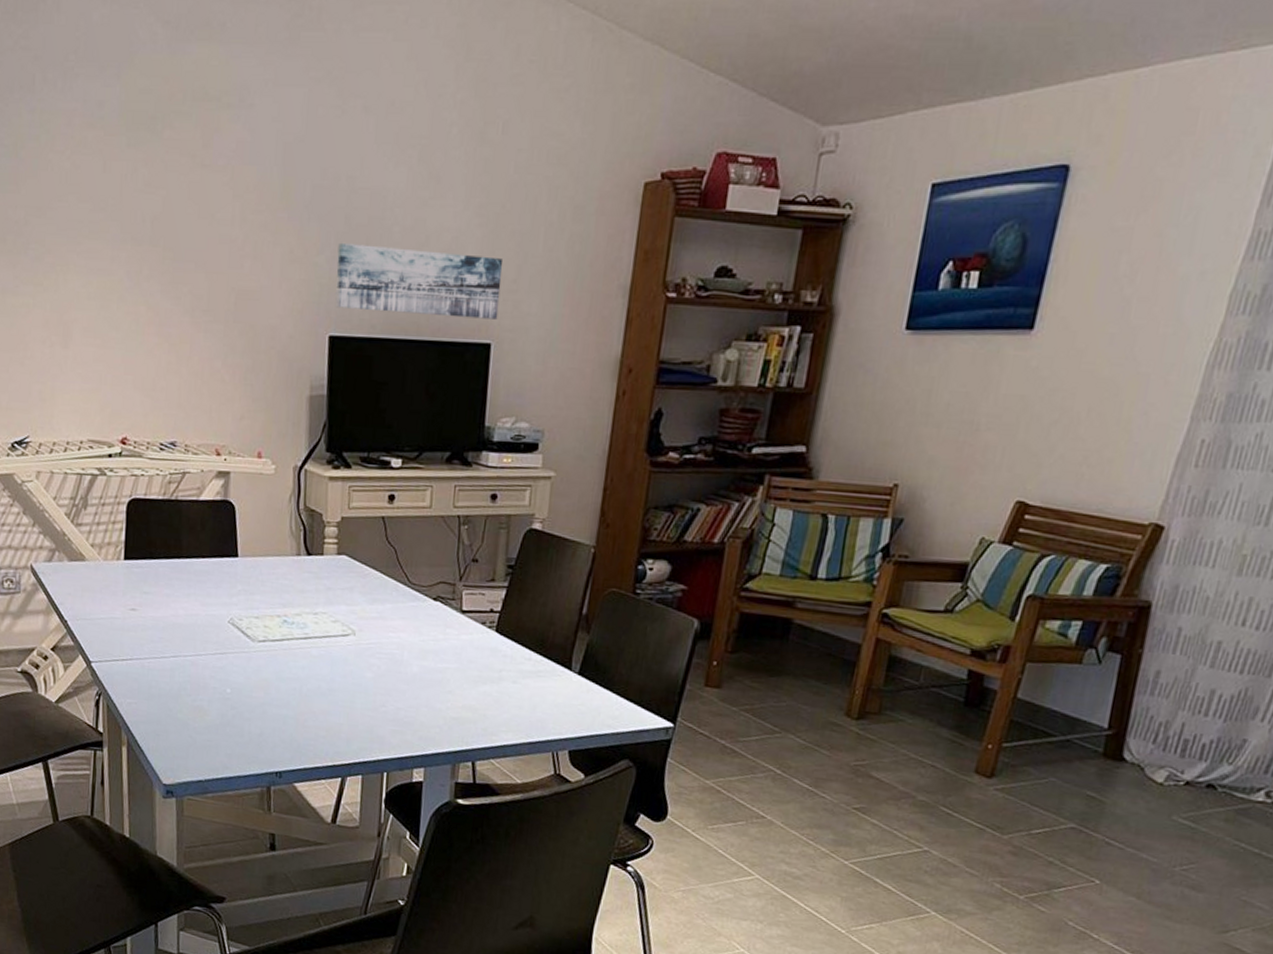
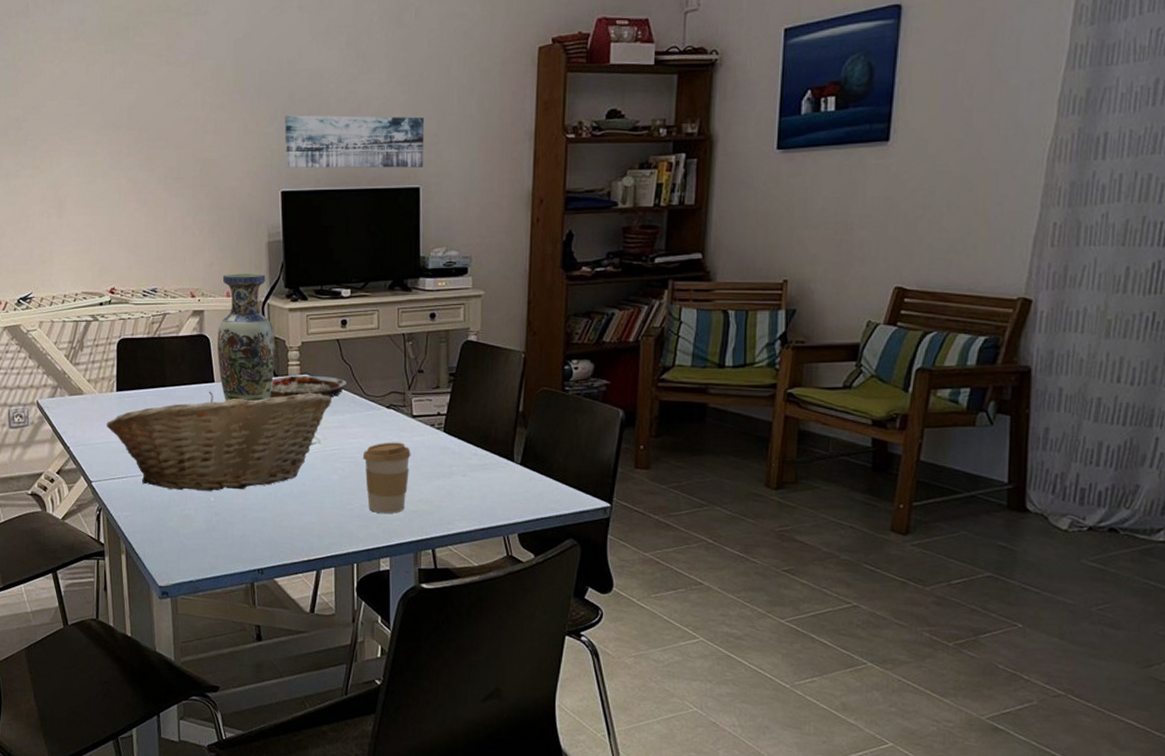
fruit basket: none [110,567,371,682] -> present [106,391,331,491]
vase: none [243,430,311,582] -> present [217,273,275,402]
plate: none [299,555,391,583] -> present [269,375,348,399]
coffee cup: none [401,639,457,720] -> present [362,442,411,513]

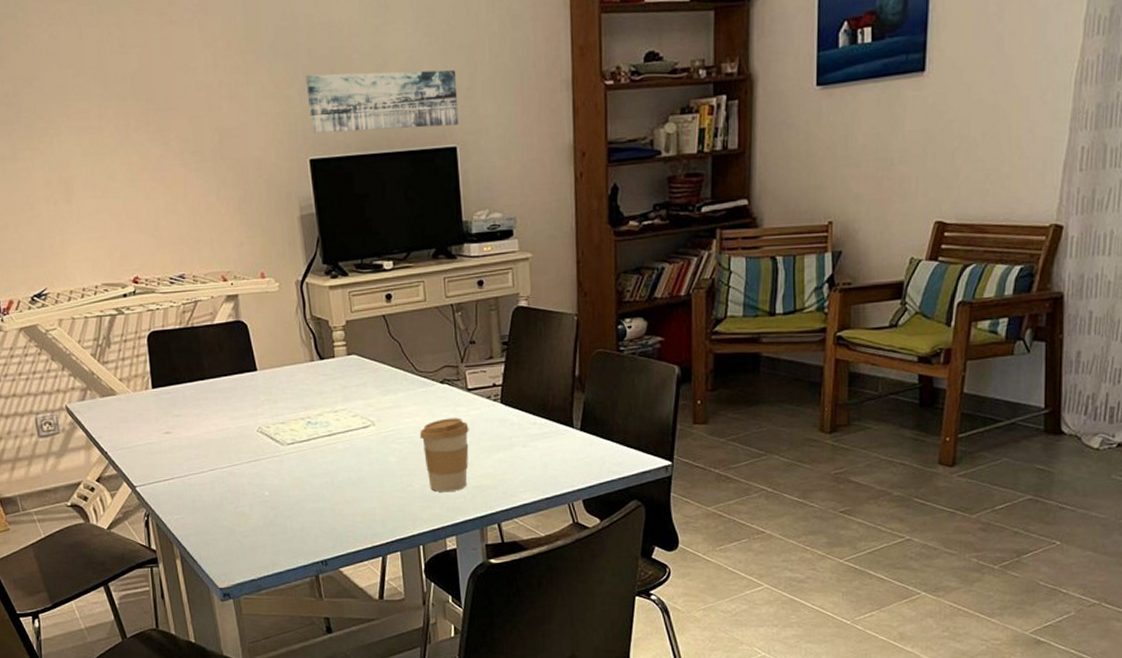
fruit basket: present [106,391,331,491] -> none [145,373,383,487]
vase: present [217,273,275,402] -> none [254,250,320,390]
plate: present [269,375,348,399] -> none [316,355,398,383]

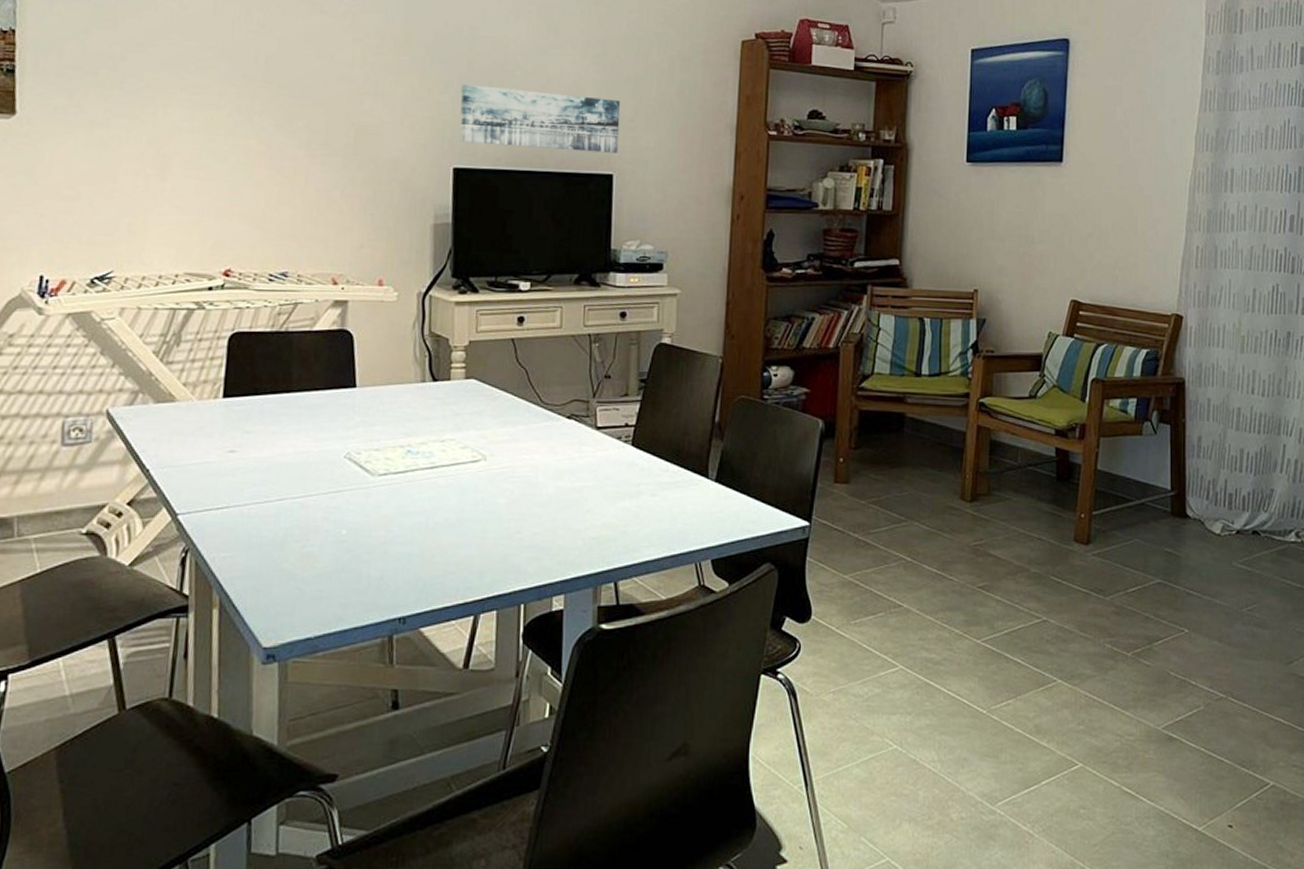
coffee cup: present [419,417,469,492] -> none [536,458,594,542]

